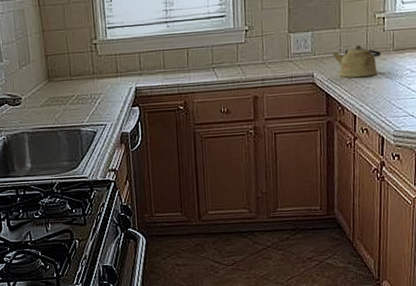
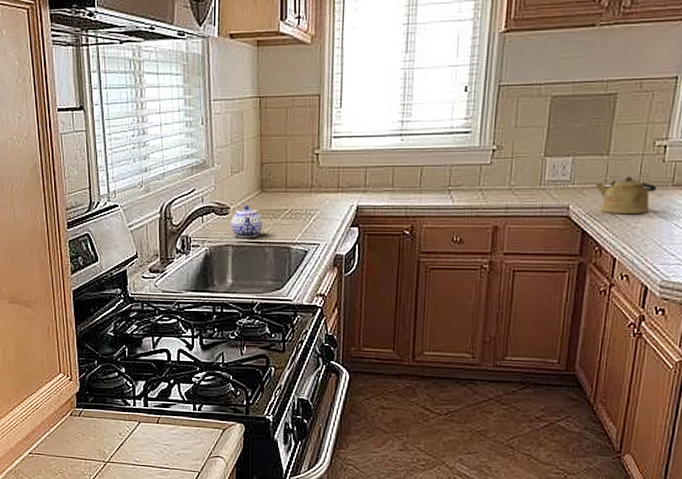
teapot: none [24,94,54,126] -> present [231,205,263,239]

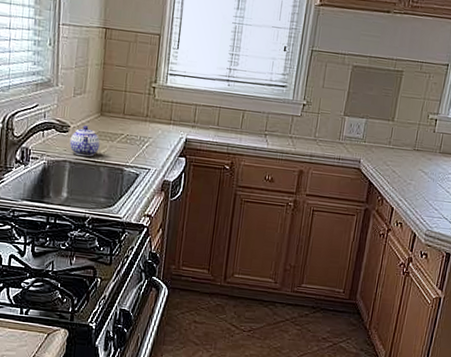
kettle: present [594,176,658,215] -> none [381,140,428,173]

